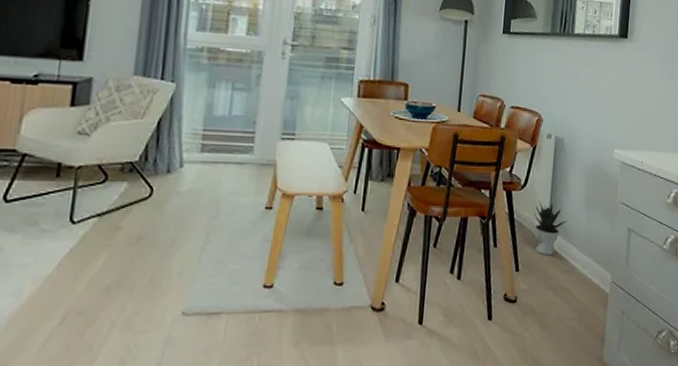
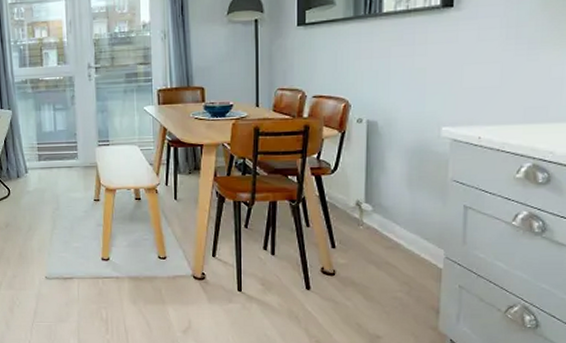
potted plant: present [534,201,568,255] -> none [348,183,389,233]

